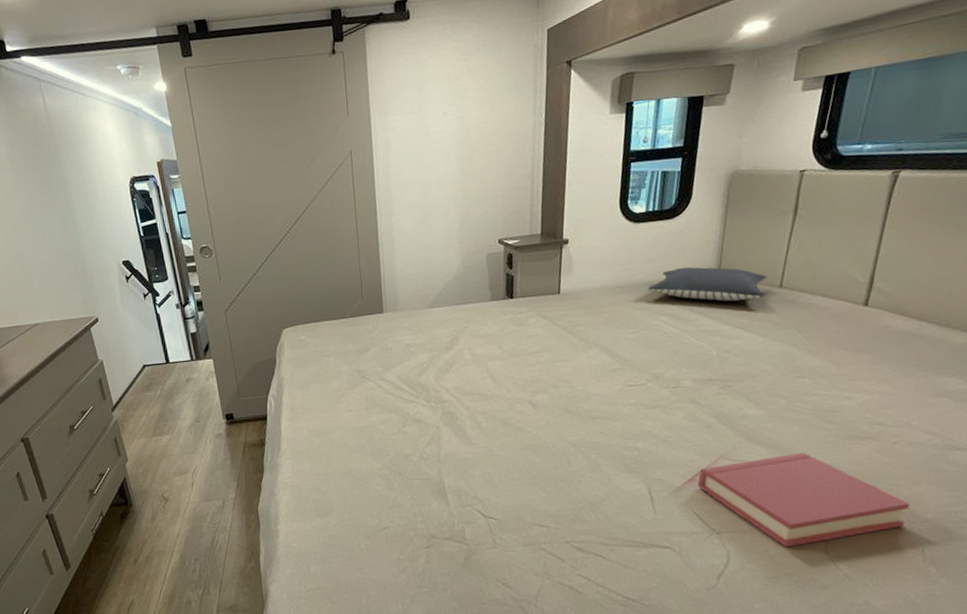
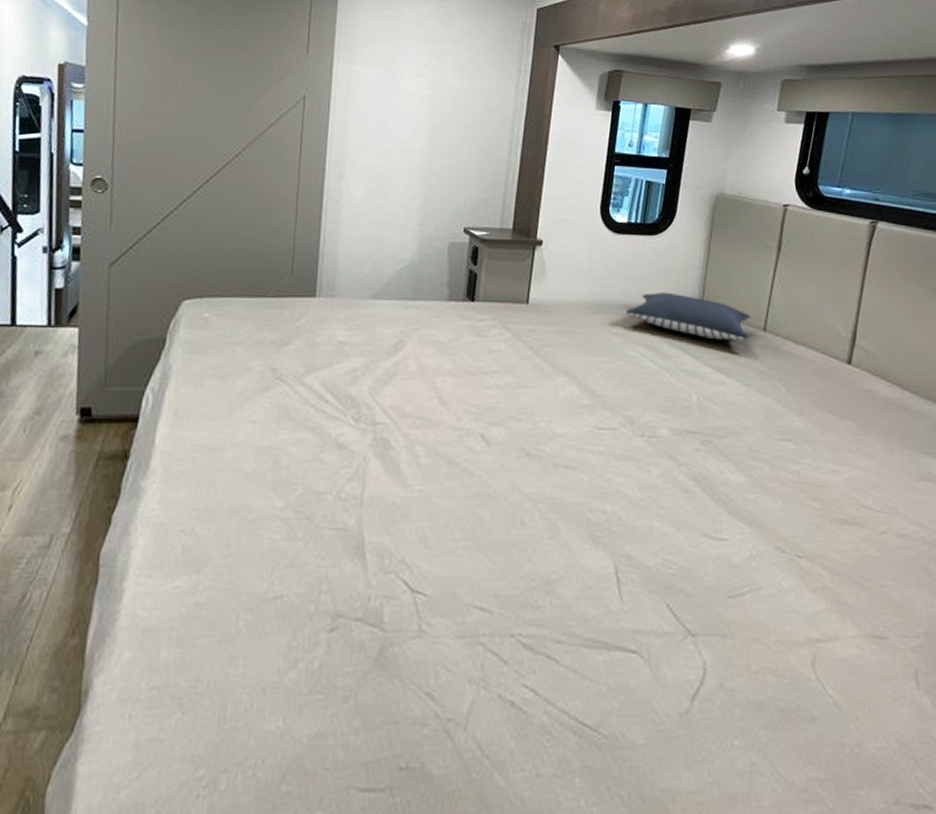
hardback book: present [698,452,910,548] -> none [672,534,901,661]

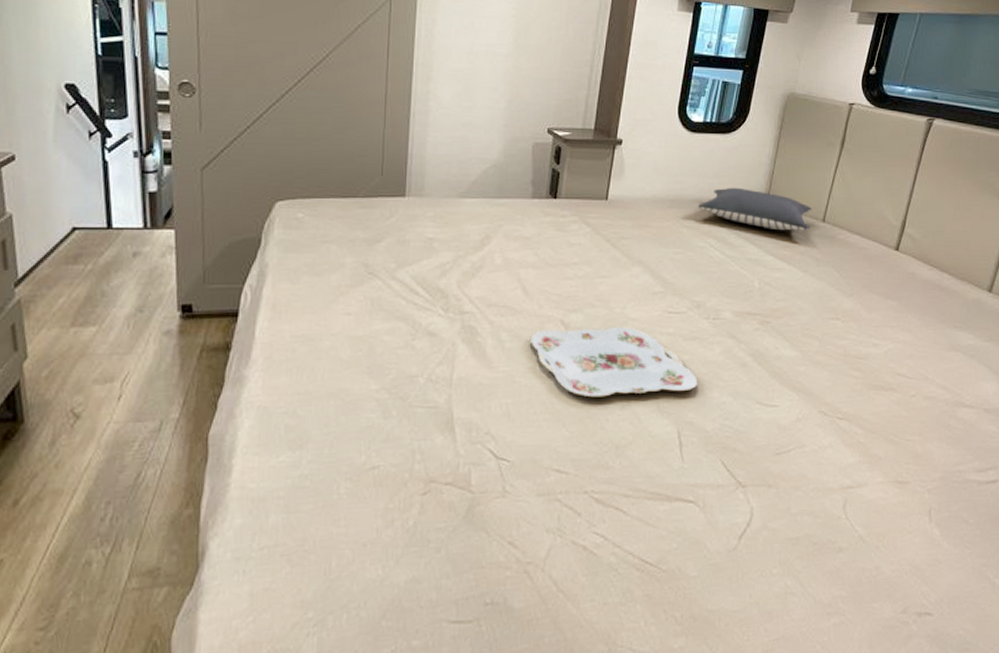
serving tray: none [448,442,635,523] -> present [530,326,698,398]

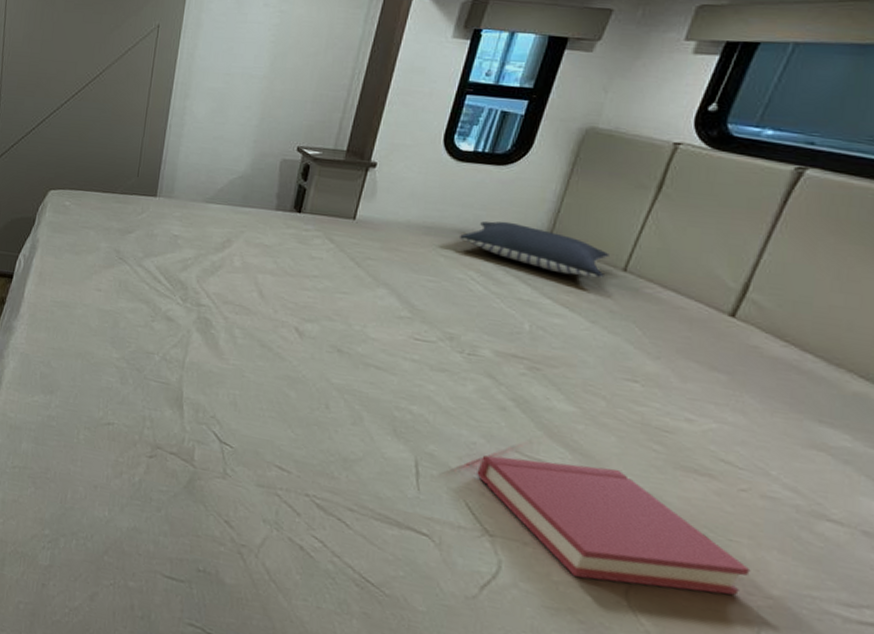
serving tray: present [530,326,698,398] -> none [263,333,444,422]
hardback book: none [728,400,922,505] -> present [477,455,751,596]

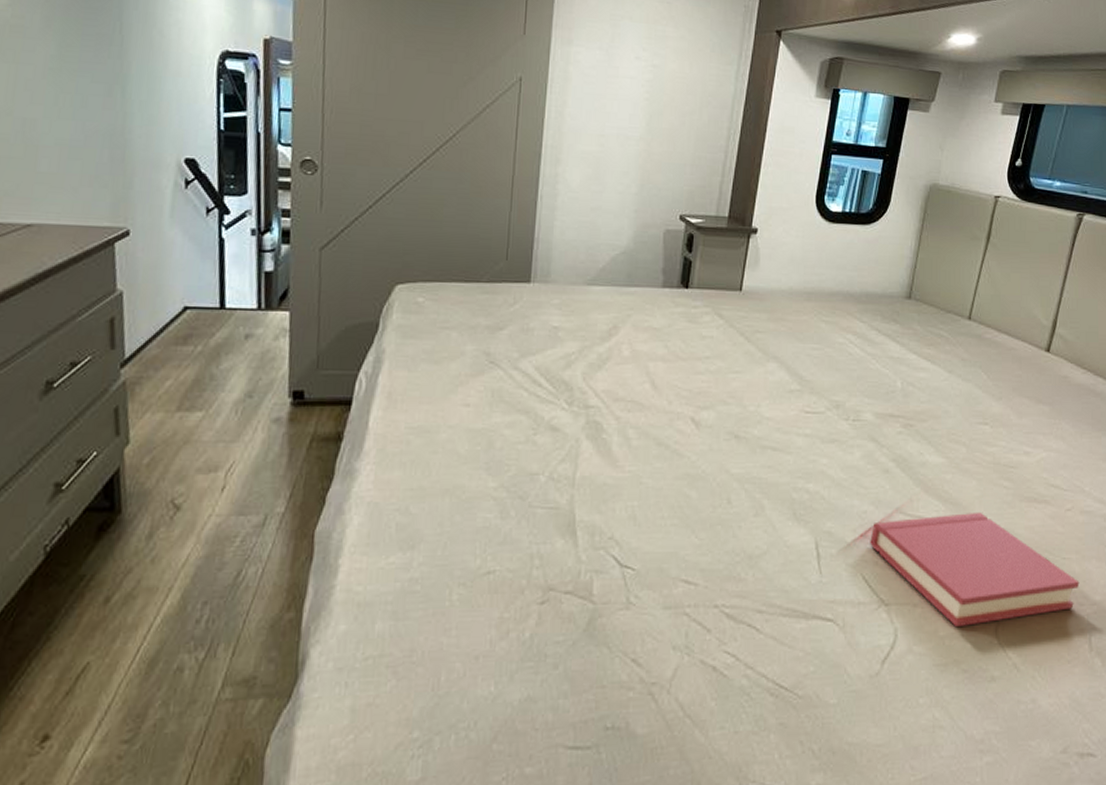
pillow: present [459,221,609,279] -> none [836,280,957,329]

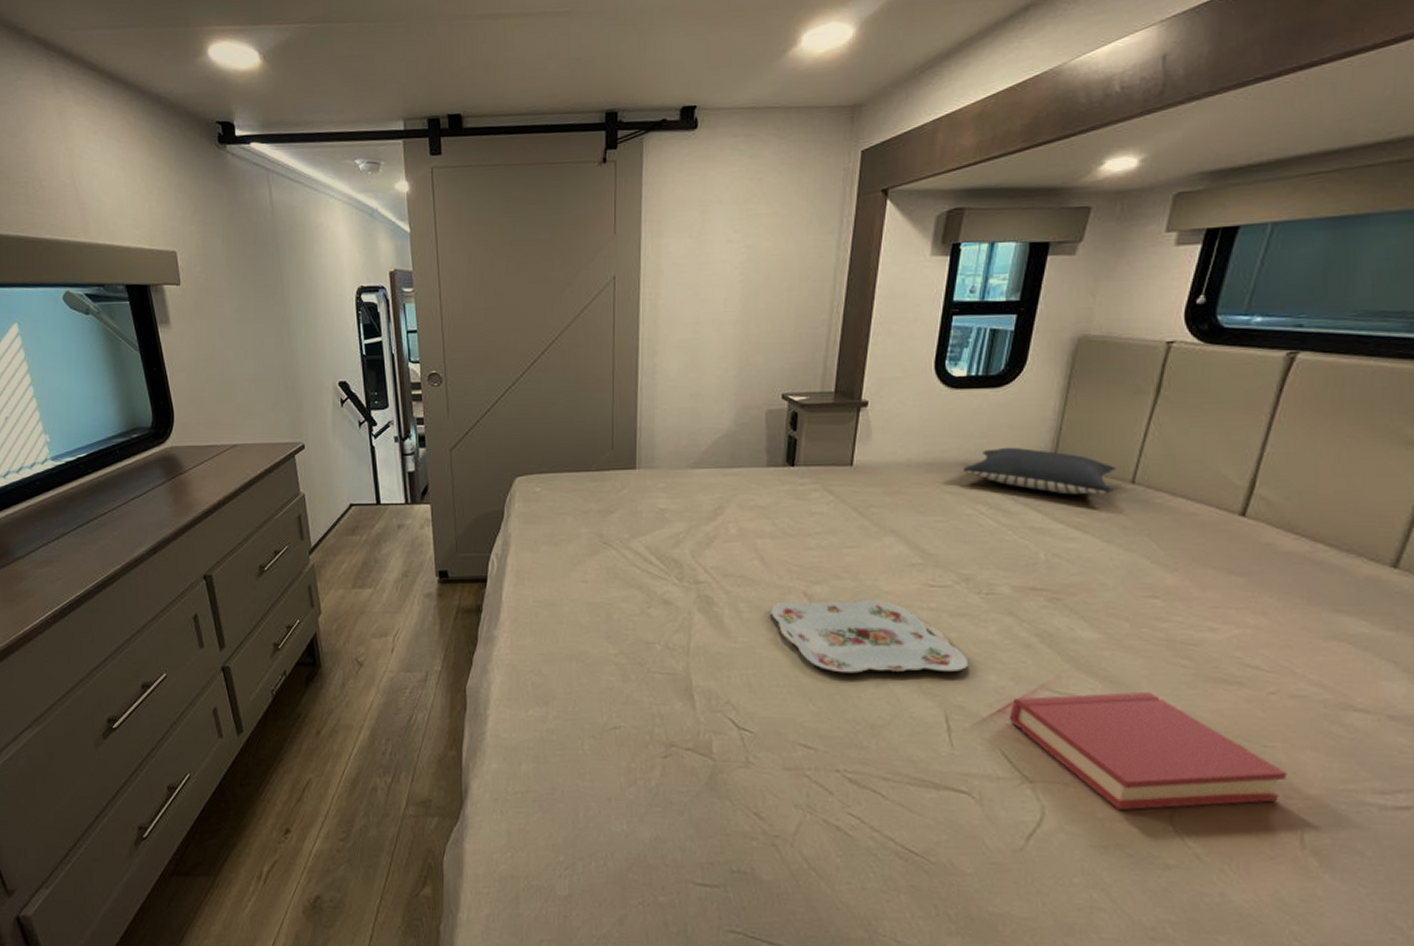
serving tray: none [659,425,837,502] -> present [771,599,969,674]
pillow: none [836,280,957,329] -> present [962,447,1116,495]

